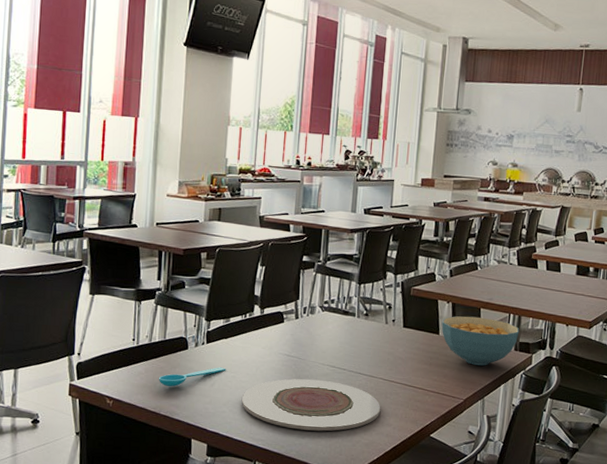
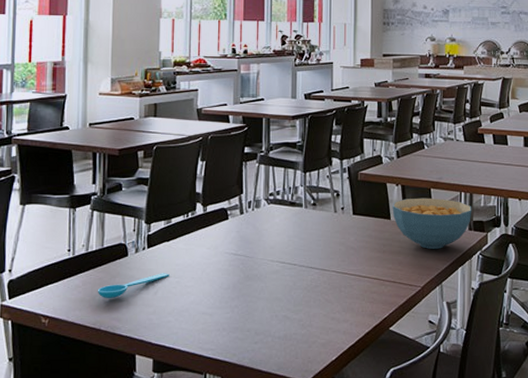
plate: present [241,378,381,432] -> none [187,278,336,335]

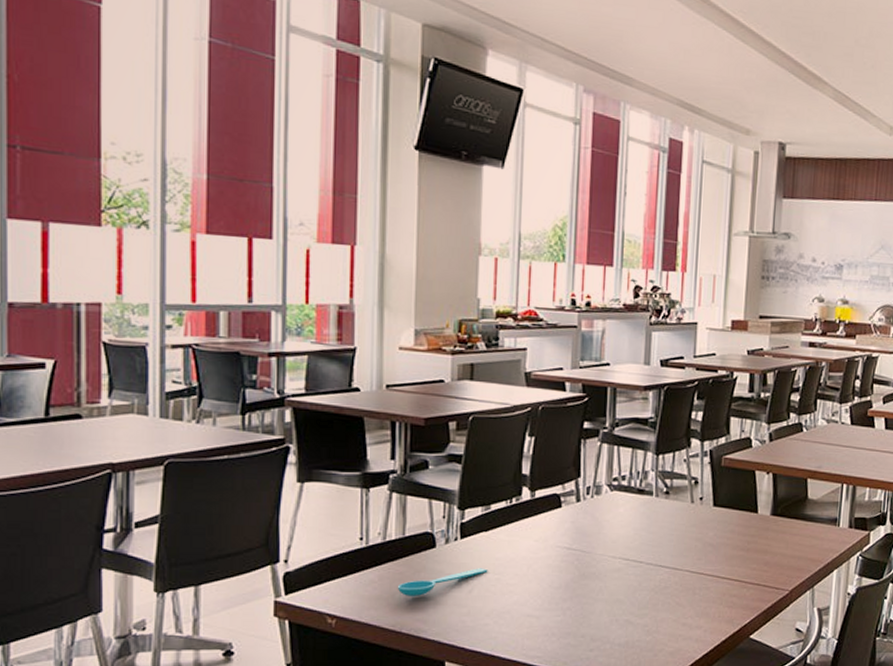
cereal bowl: present [392,198,472,249] -> none [760,489,854,548]

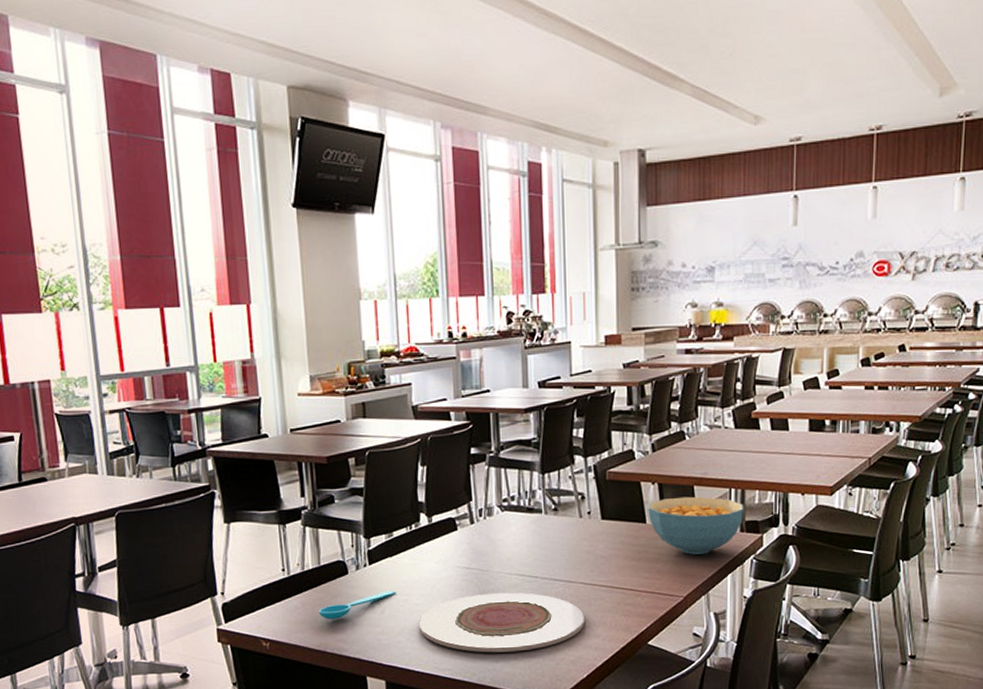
plate: none [509,576,688,641] -> present [418,592,585,653]
cereal bowl: none [760,489,854,548] -> present [648,496,744,555]

